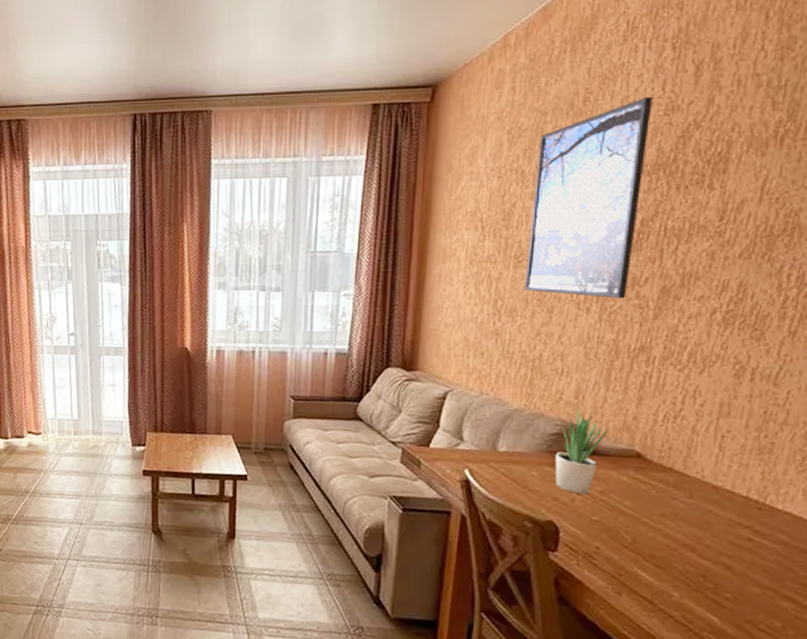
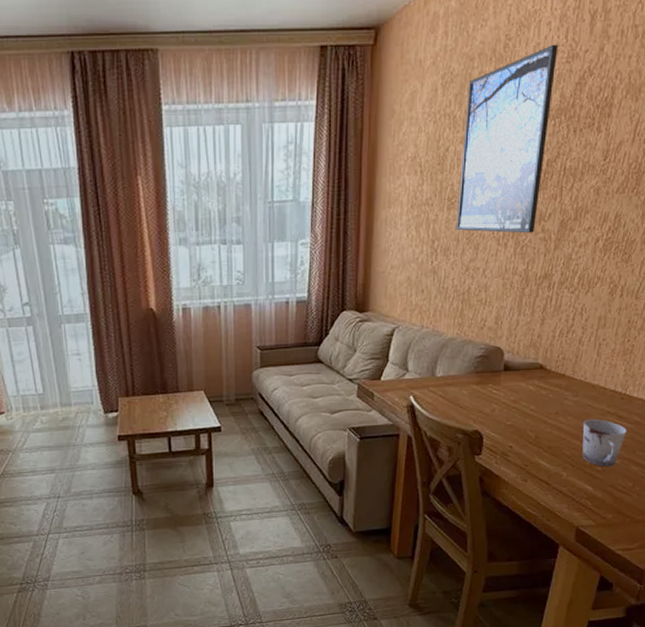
potted plant: present [555,406,610,495] -> none [480,330,521,405]
cup: none [701,528,769,596] -> present [582,418,627,467]

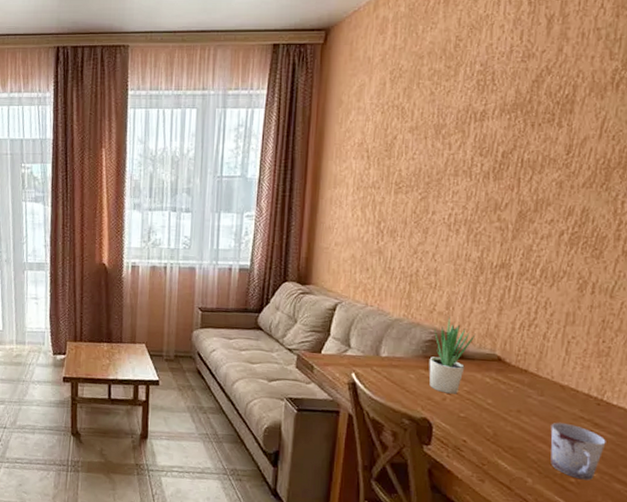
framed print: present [456,44,558,234] -> none [403,45,512,222]
potted plant: none [480,330,521,405] -> present [429,316,476,394]

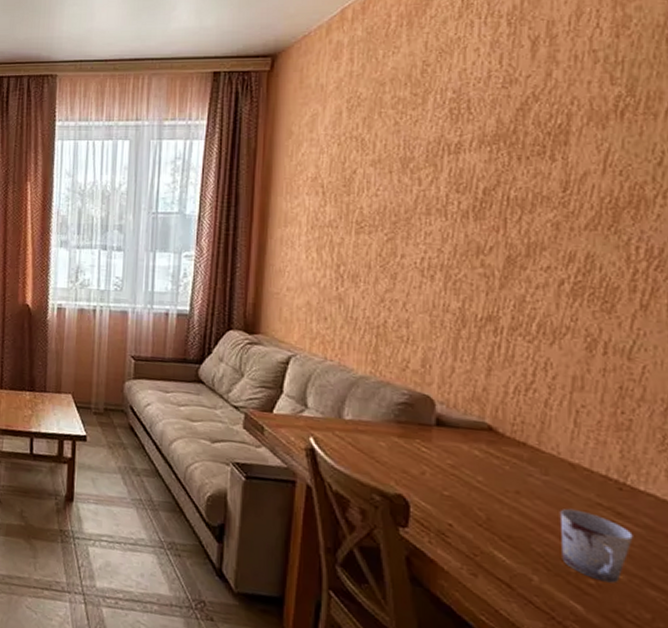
potted plant: present [429,316,476,394] -> none [403,375,460,468]

